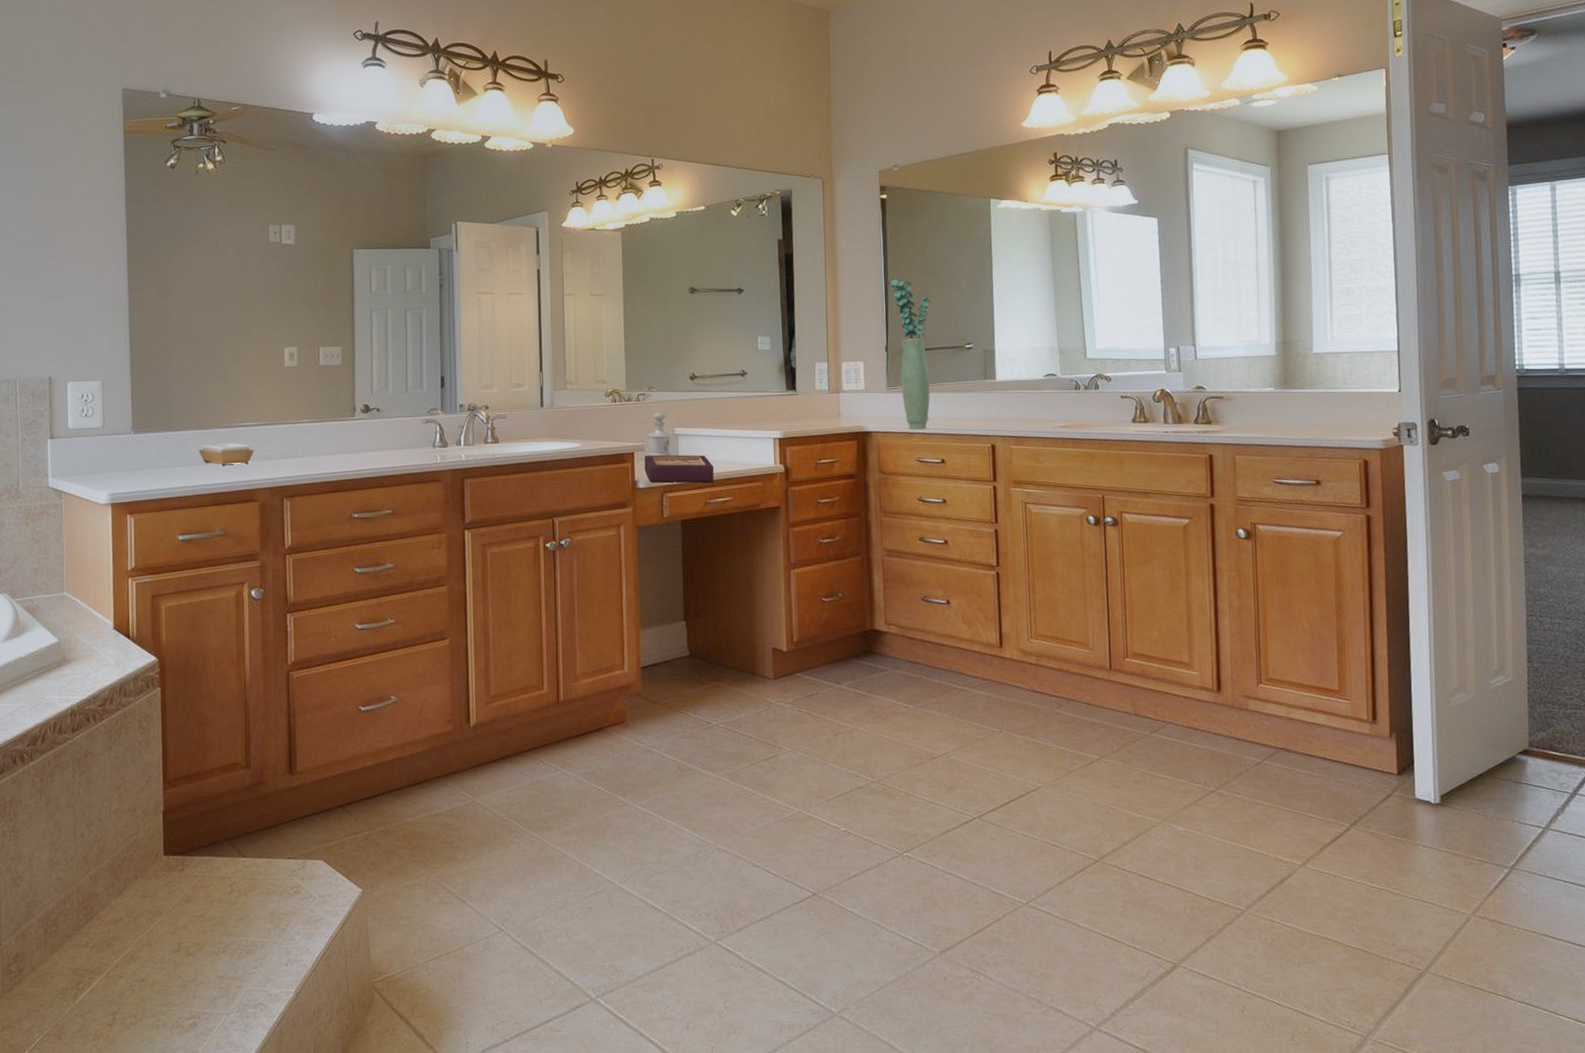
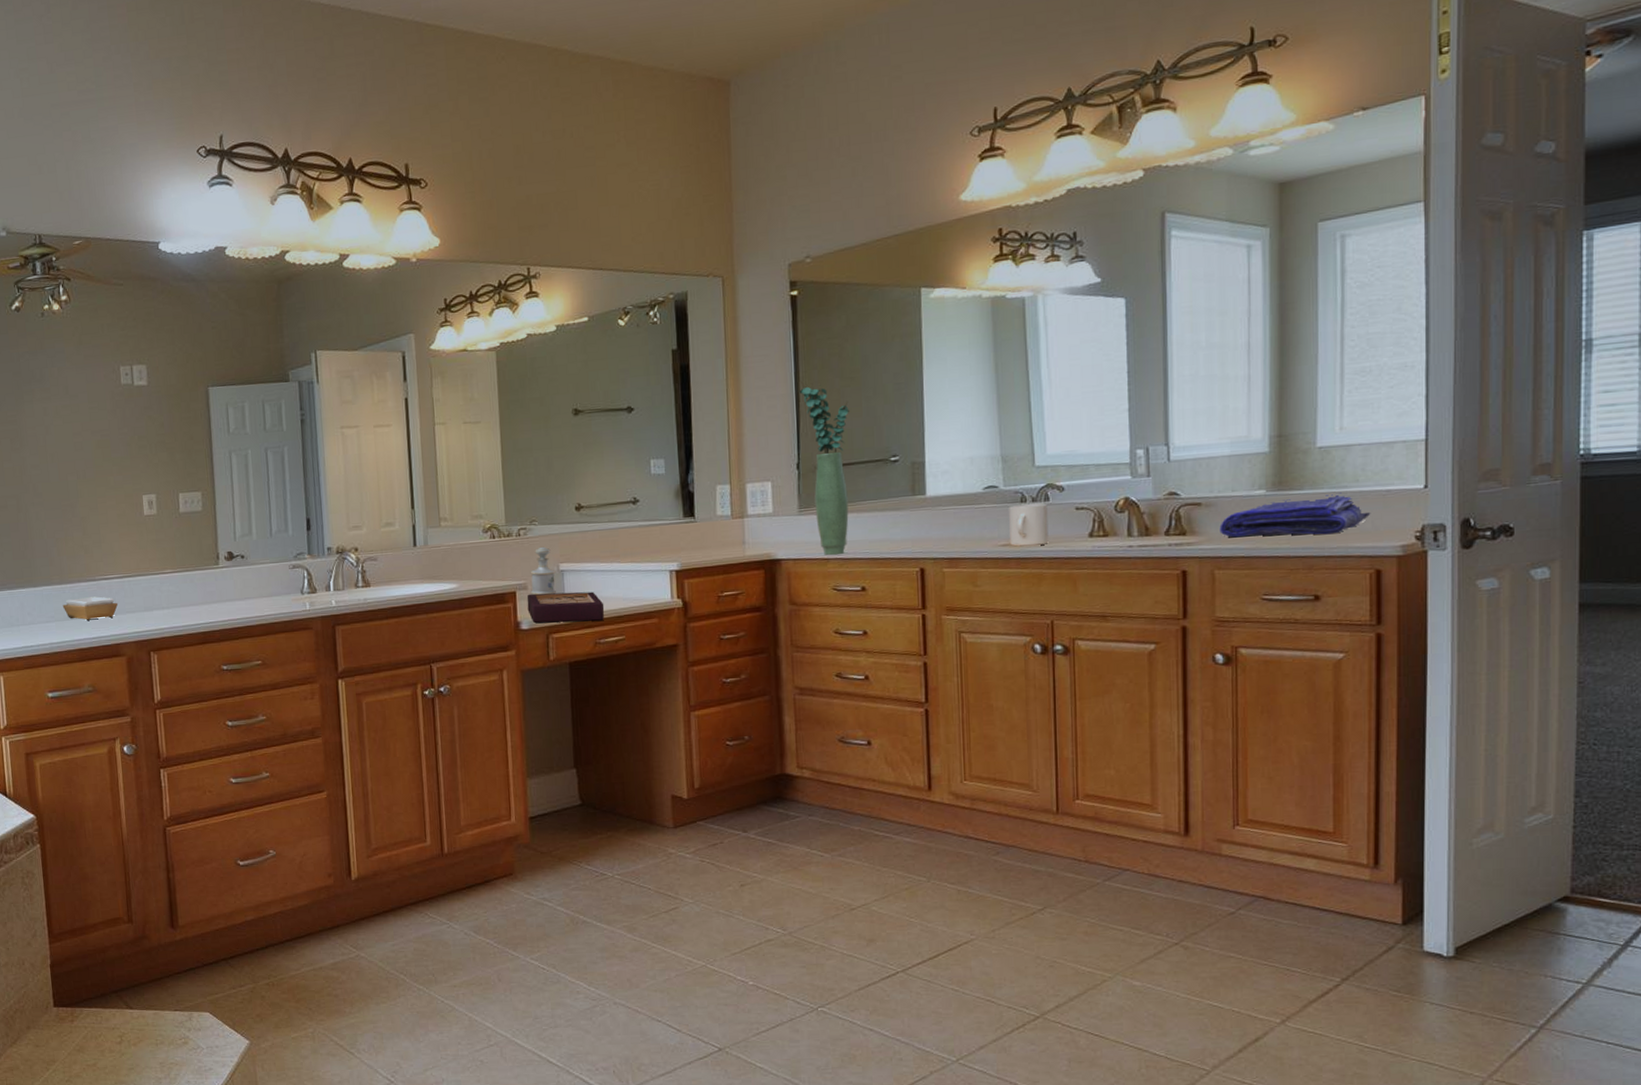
cup: none [1066,390,1099,429] -> present [1009,503,1049,547]
towel: none [1238,393,1358,429] -> present [1219,492,1371,538]

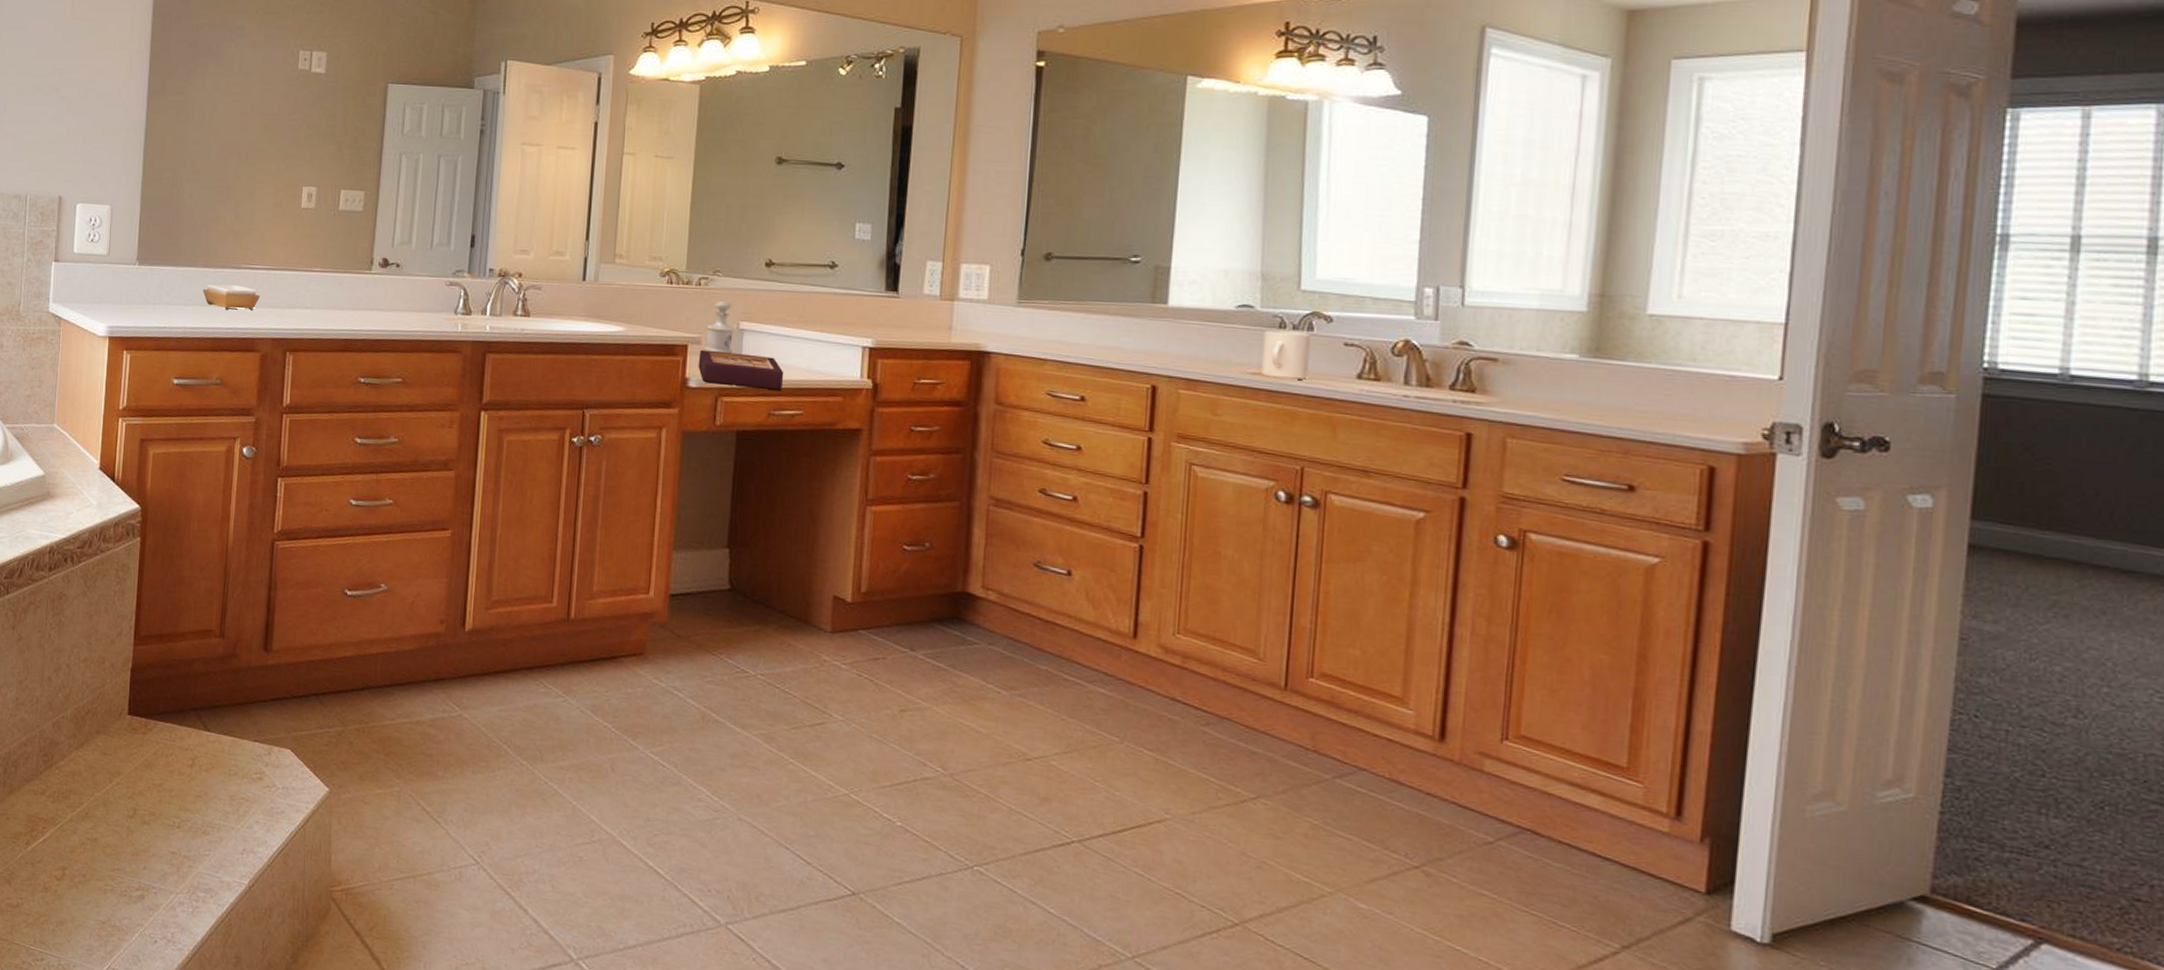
vase: present [799,380,849,556] -> none [1033,159,1089,358]
towel: present [1219,492,1371,538] -> none [1517,369,1709,417]

